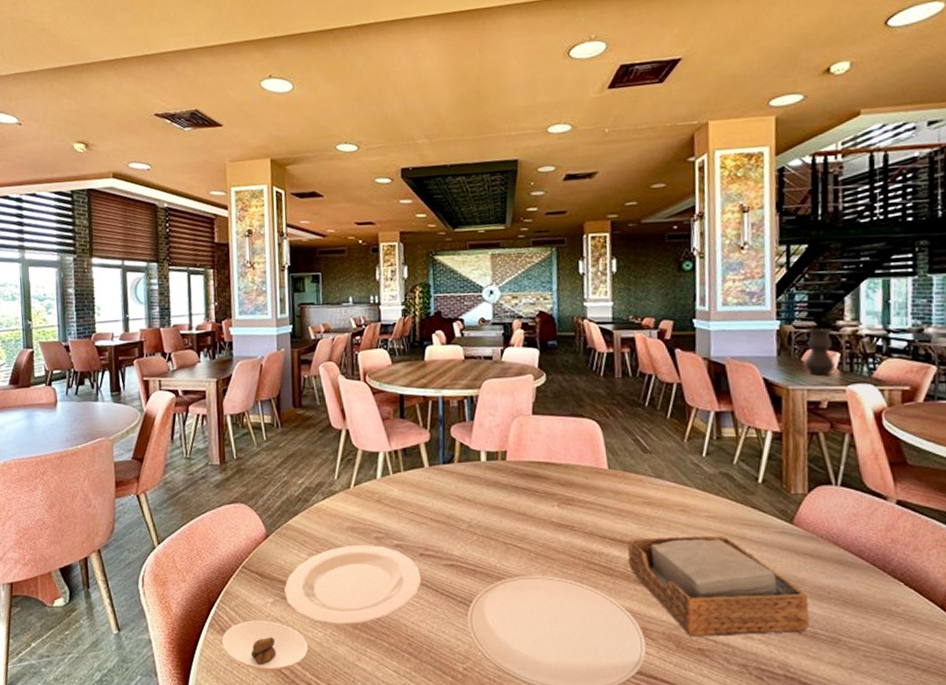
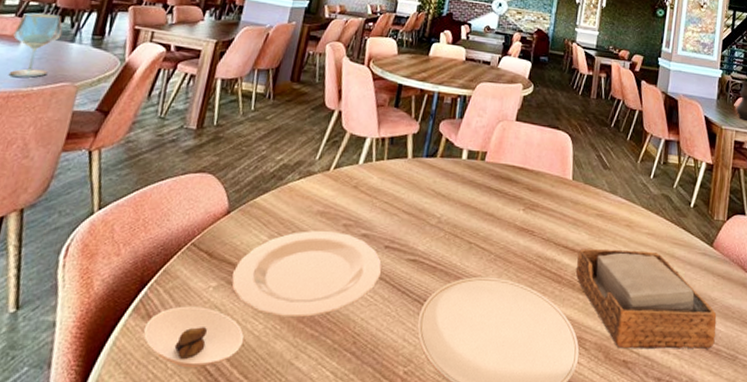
wine glass: none [49,379,86,438] -> present [8,13,63,78]

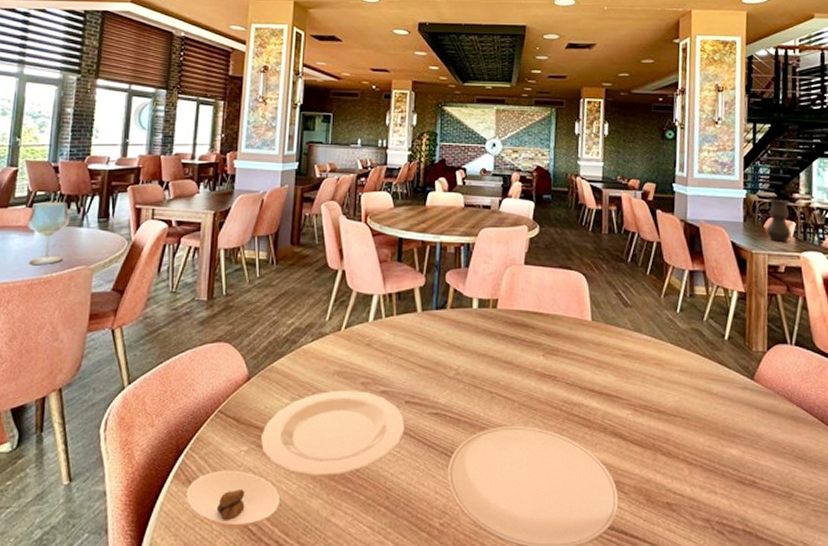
napkin holder: present [575,248,717,349] -> none [605,389,767,491]

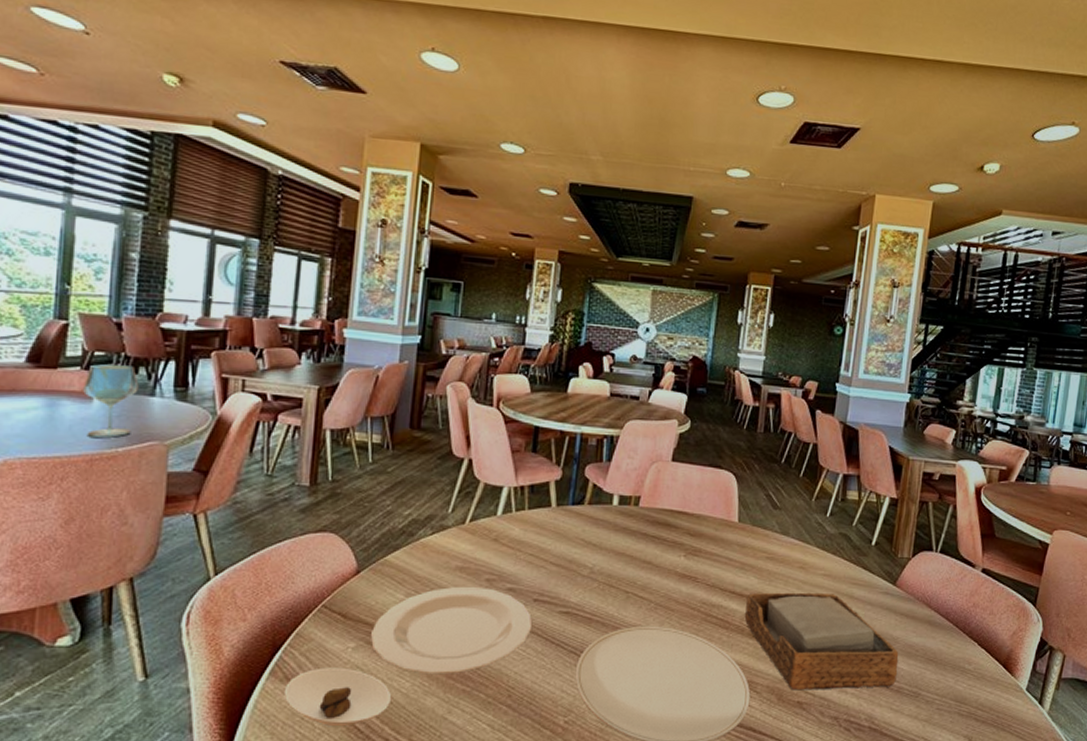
napkin holder: none [605,389,767,491] -> present [744,592,899,691]
vase: present [766,199,791,243] -> none [925,404,954,451]

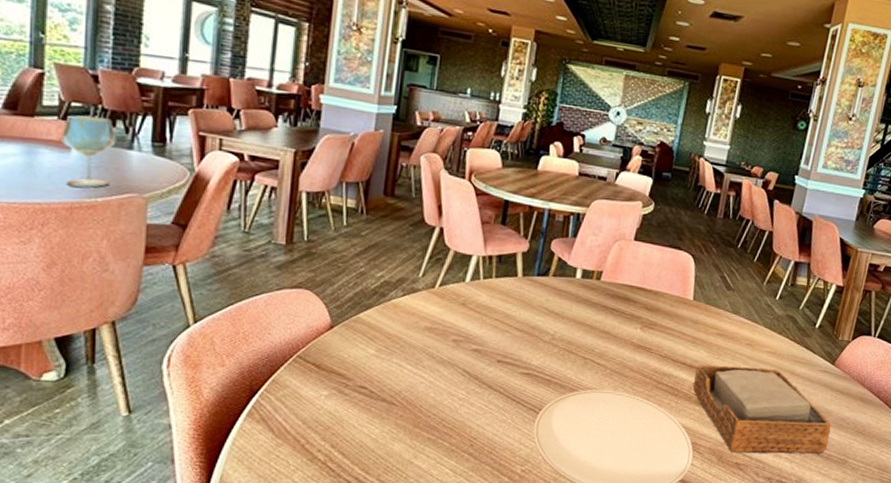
saucer: present [283,667,392,727] -> none [260,412,362,465]
plate: present [370,586,533,675] -> none [342,345,496,424]

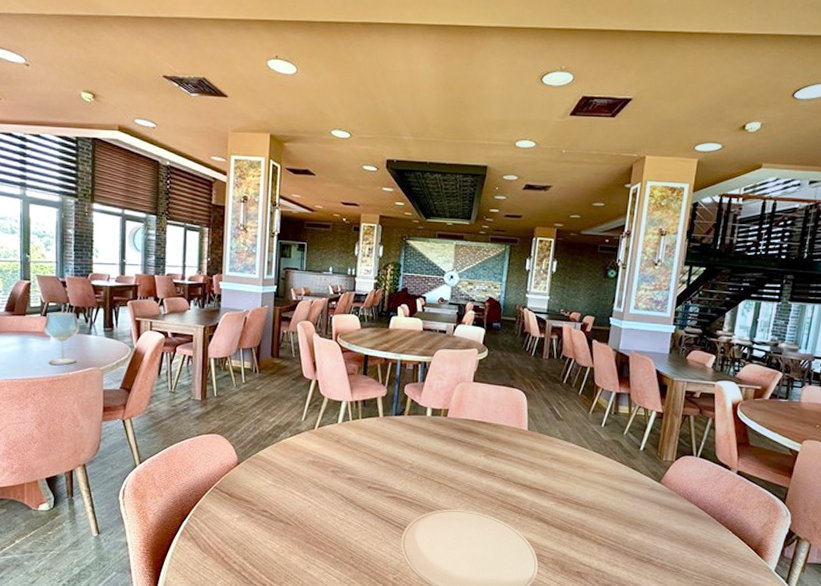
napkin holder: present [692,365,832,454] -> none [533,486,663,564]

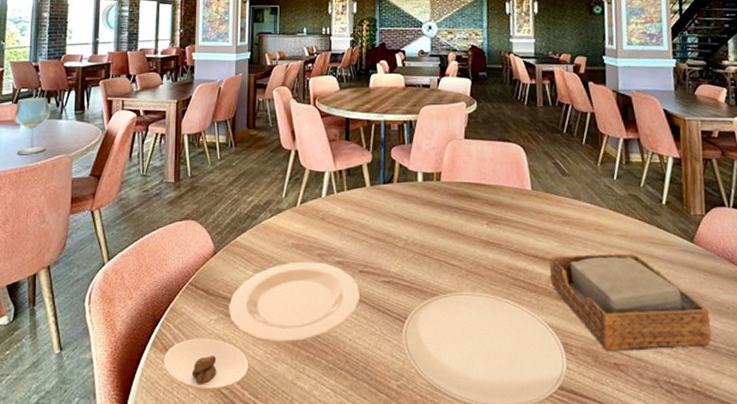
saucer: none [191,531,267,574] -> present [163,338,249,393]
plate: none [249,475,368,540] -> present [228,261,361,343]
napkin holder: none [533,486,663,564] -> present [549,253,712,352]

